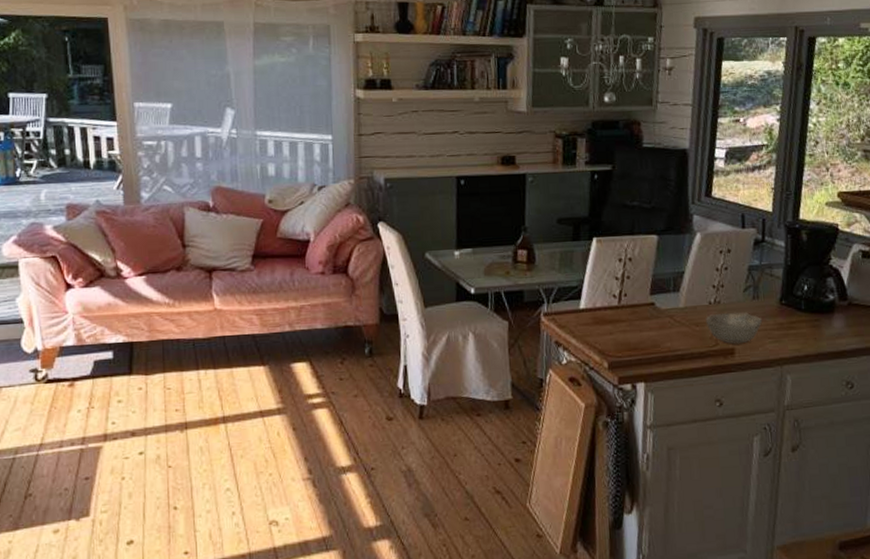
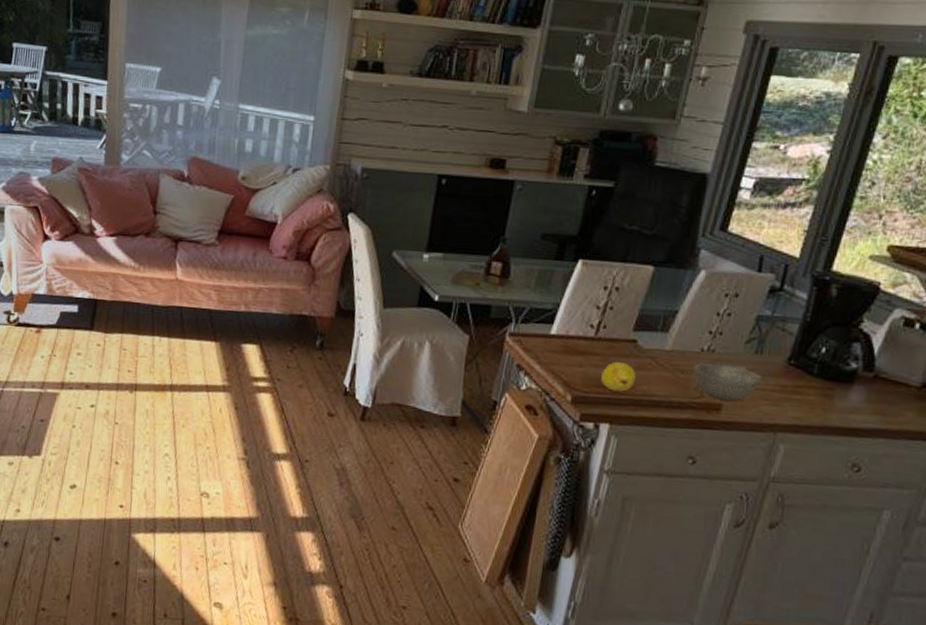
fruit: none [630,324,660,352] -> present [601,361,637,392]

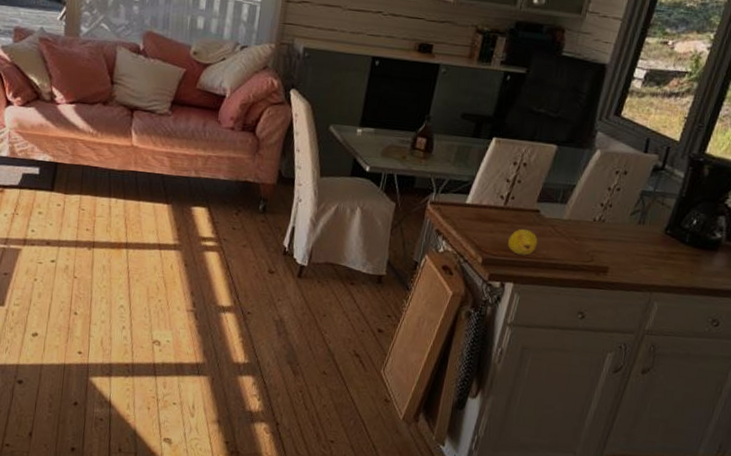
bowl: present [692,362,763,401] -> none [585,230,643,265]

